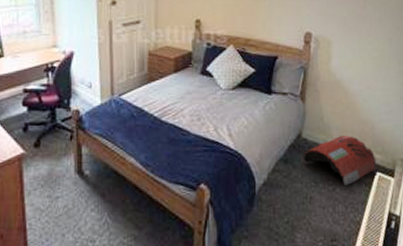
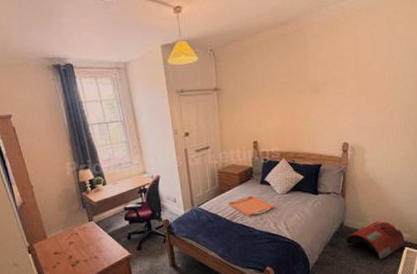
serving tray: none [157,89,216,116] -> present [227,196,275,217]

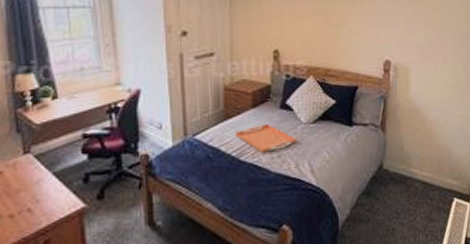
snack bag: present [346,221,405,260] -> none [384,164,454,215]

